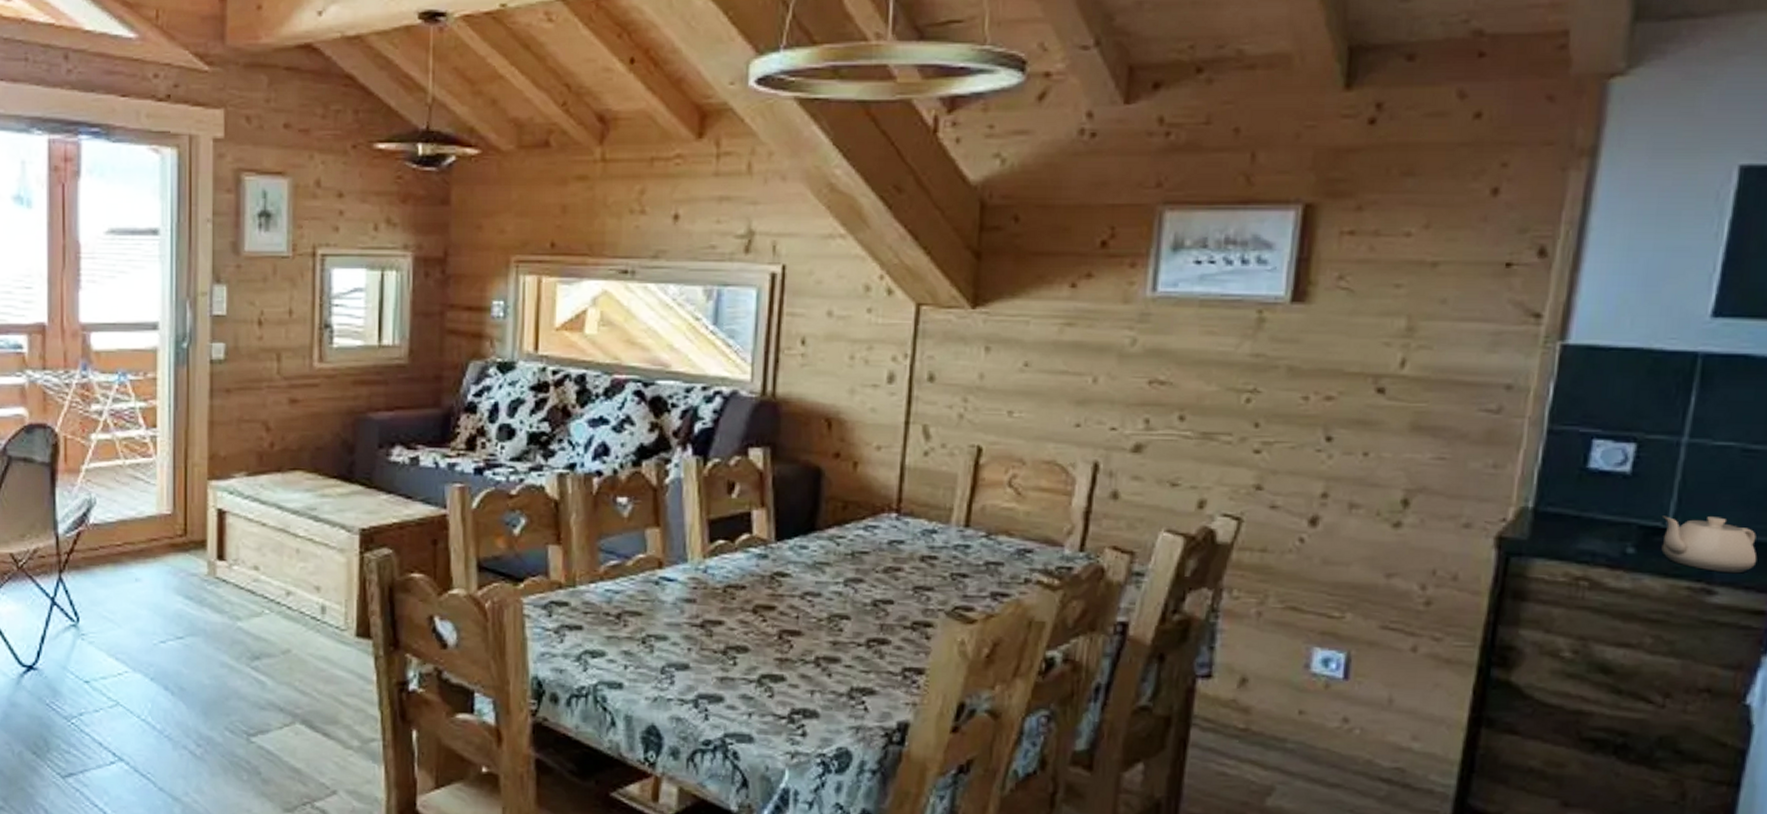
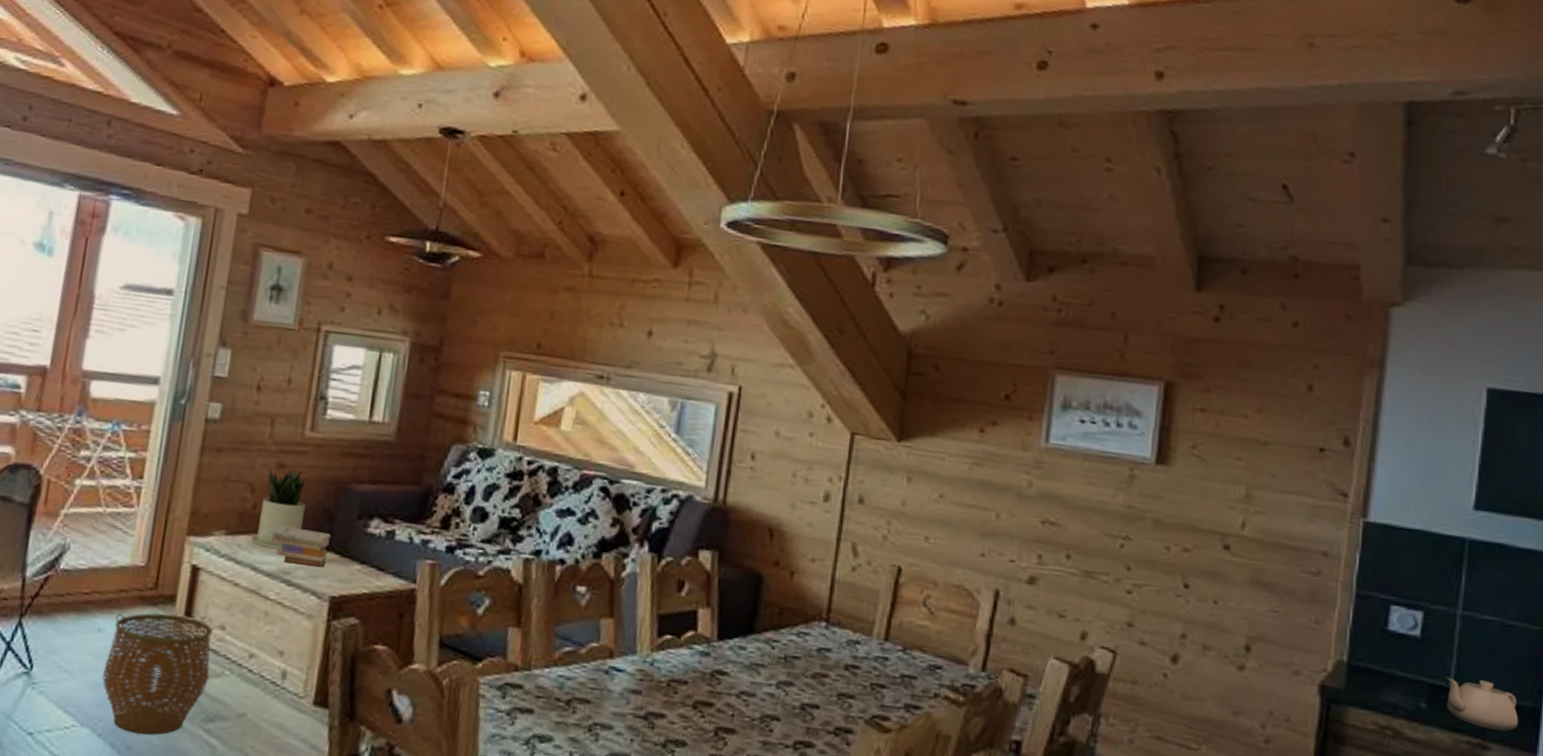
basket: none [147,558,250,676] -> present [102,612,215,735]
planter: none [272,402,324,487] -> present [251,467,307,550]
books: none [291,462,353,501] -> present [269,525,331,568]

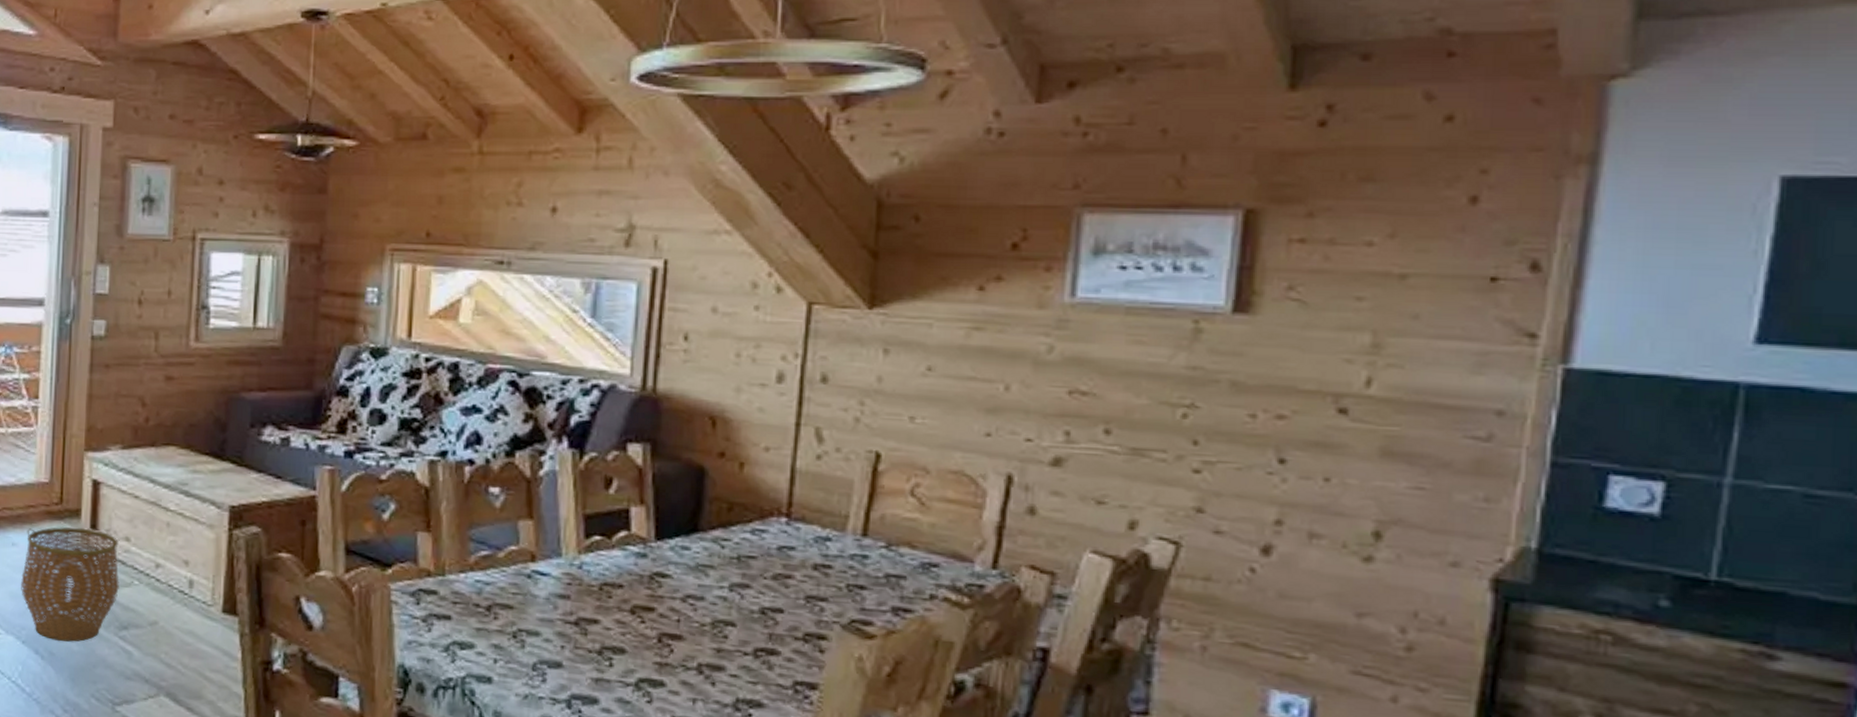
planter: present [251,467,307,550] -> none [146,380,197,462]
books: present [269,525,331,568] -> none [164,437,224,478]
teapot: present [1446,676,1519,733] -> none [1704,566,1832,638]

